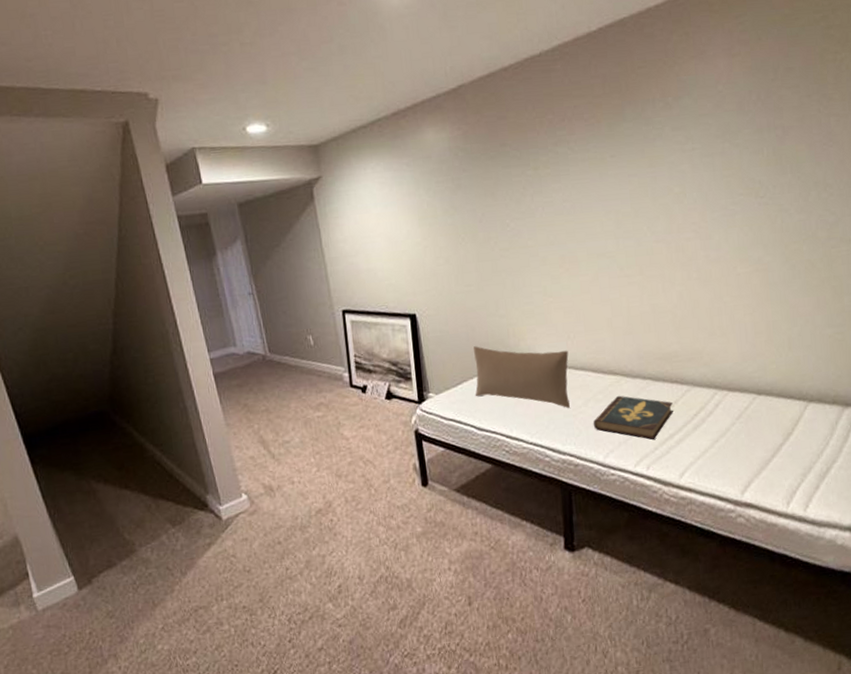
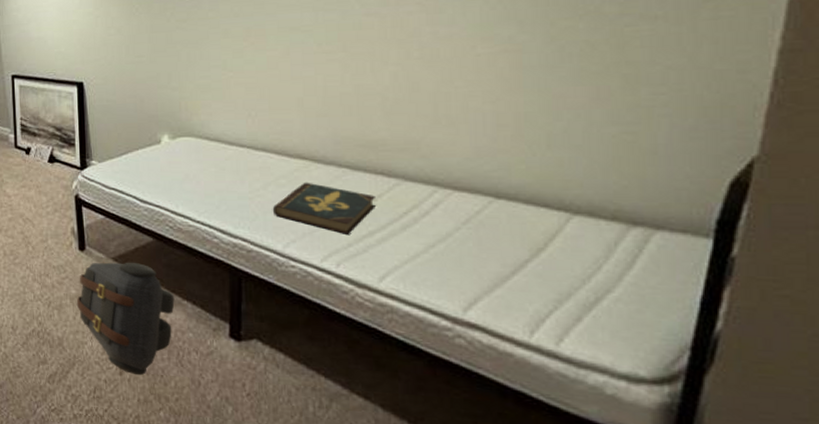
backpack: none [422,490,515,603] -> present [76,262,175,376]
pillow: present [474,346,570,408] -> none [140,118,248,189]

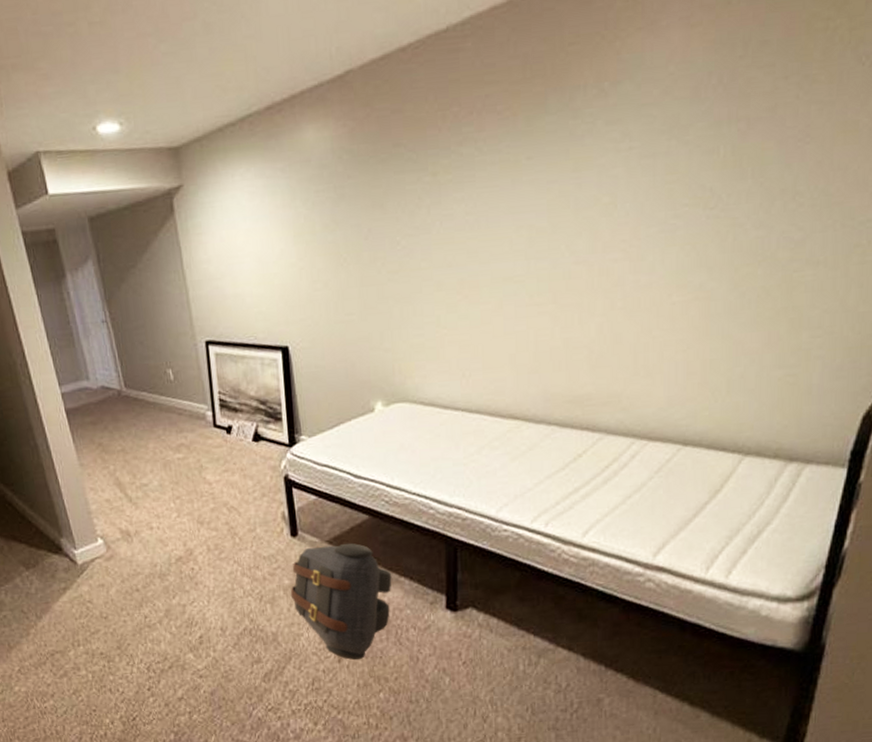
book: present [272,182,377,234] -> none [486,442,582,493]

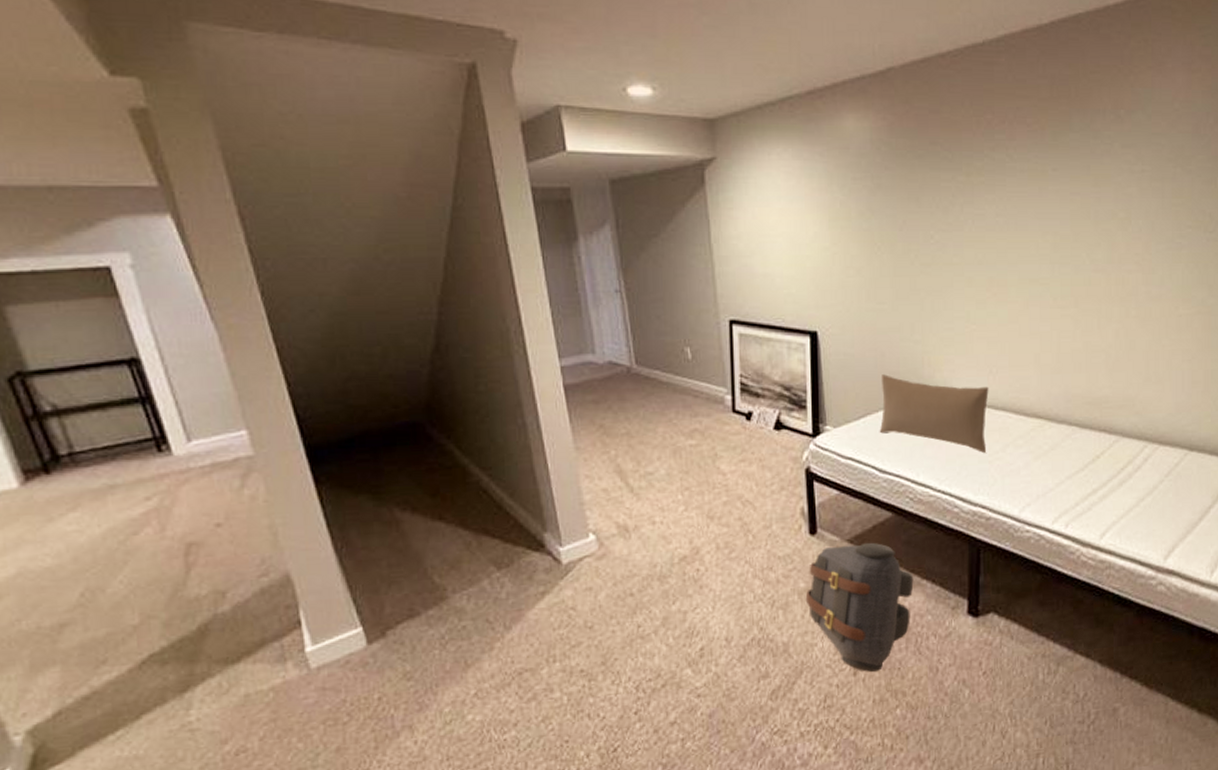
pillow: none [353,384,462,456] -> present [880,374,989,453]

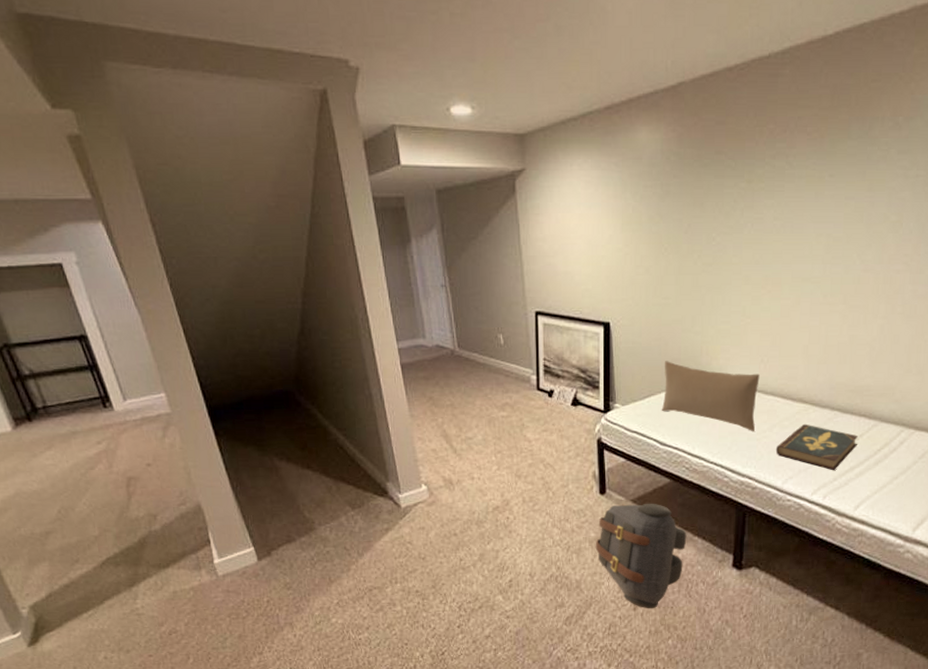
book: none [1010,442,1100,494] -> present [775,423,859,470]

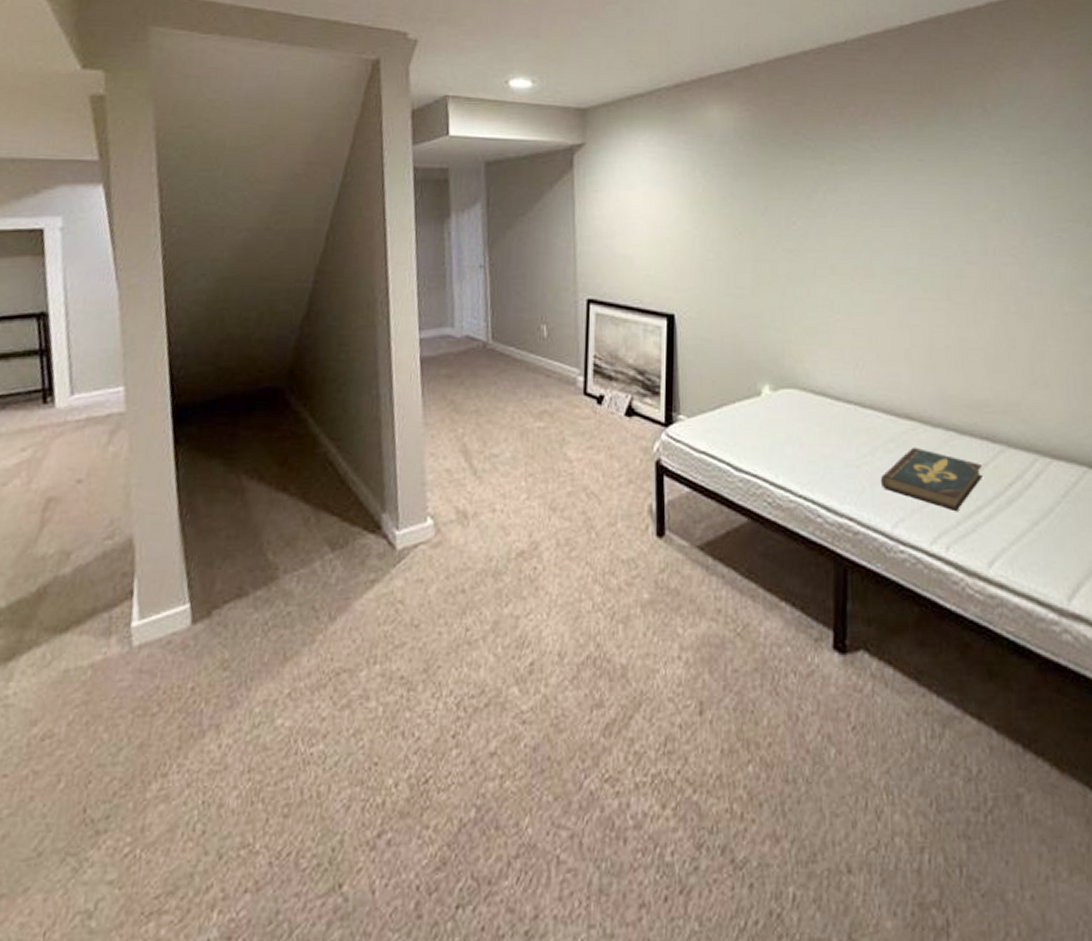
backpack: present [595,503,687,609] -> none [648,551,771,714]
pillow: present [662,361,760,431] -> none [737,363,855,455]

